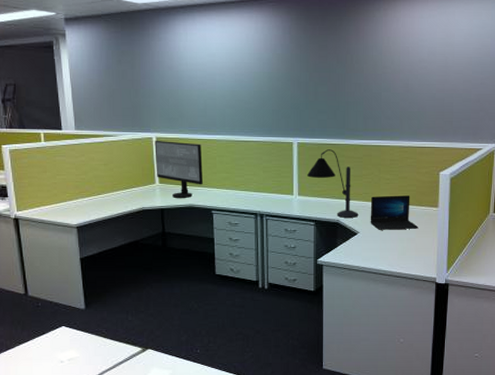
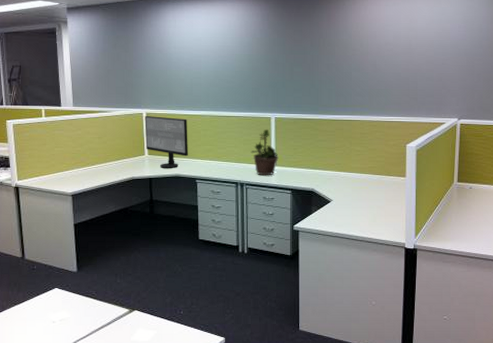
potted plant: none [271,155,301,206] -> present [250,129,279,176]
desk lamp: present [307,149,359,218] -> none [284,124,332,186]
laptop: present [370,195,419,230] -> none [342,166,388,198]

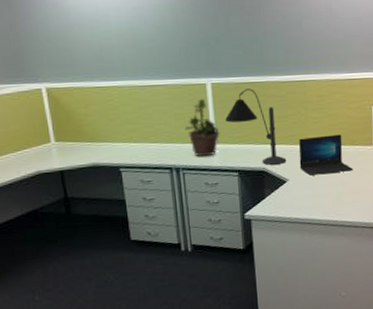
computer monitor: present [144,115,188,168] -> none [44,91,106,157]
desk lamp: none [284,124,332,186] -> present [225,88,287,165]
laptop: none [342,166,388,198] -> present [298,134,353,176]

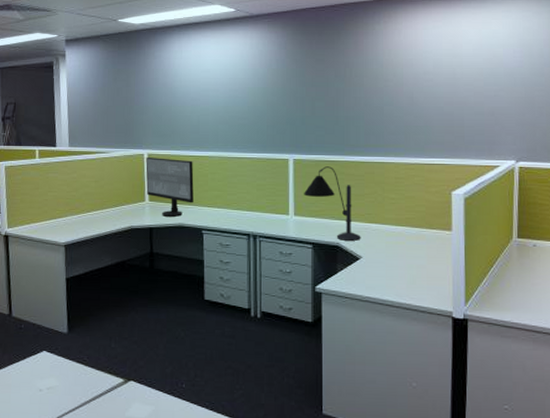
computer monitor: none [44,91,106,157] -> present [145,156,194,217]
potted plant: present [184,98,220,157] -> none [265,172,298,227]
laptop: present [298,134,353,176] -> none [374,216,430,255]

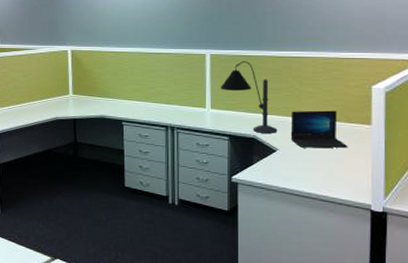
computer monitor: present [145,156,194,217] -> none [69,52,114,109]
laptop: none [374,216,430,255] -> present [290,110,348,148]

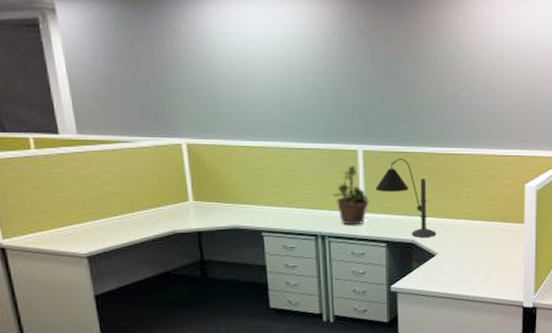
potted plant: none [182,67,215,119] -> present [332,165,369,226]
laptop: present [290,110,348,148] -> none [449,210,503,250]

